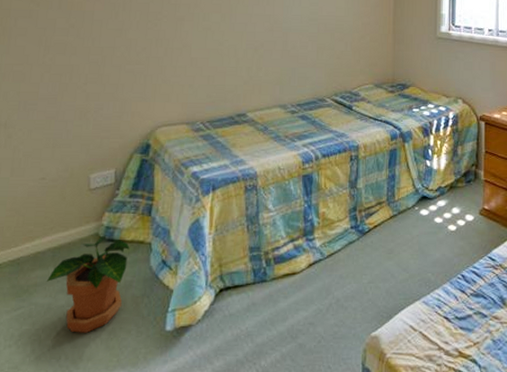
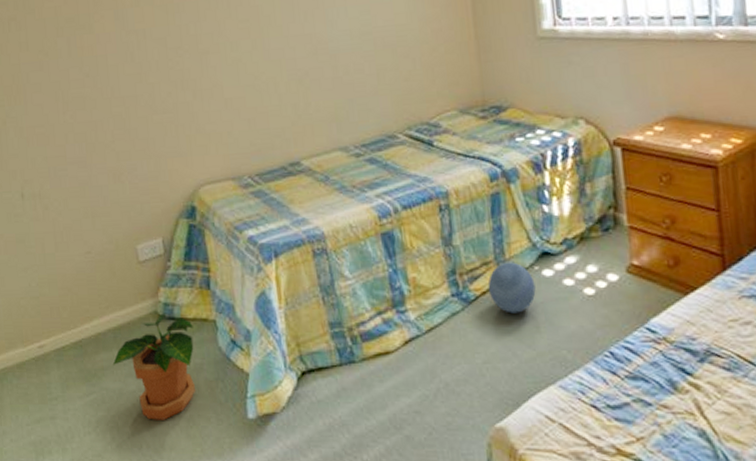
ball: none [379,203,414,243] -> present [487,262,536,314]

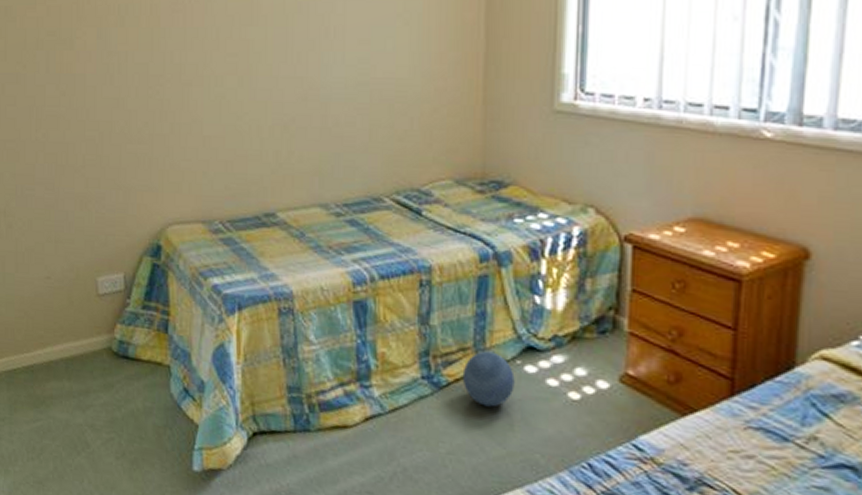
potted plant: present [112,314,196,420] -> none [62,351,147,459]

